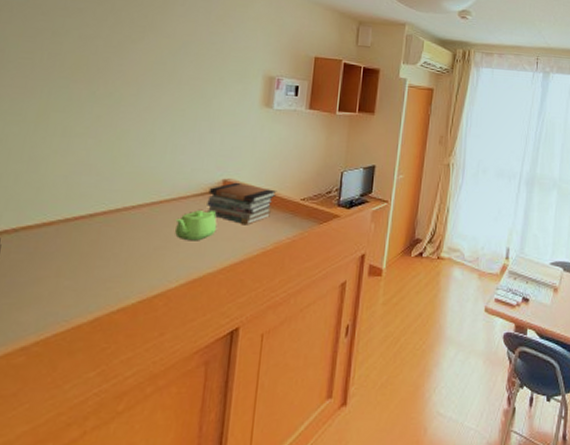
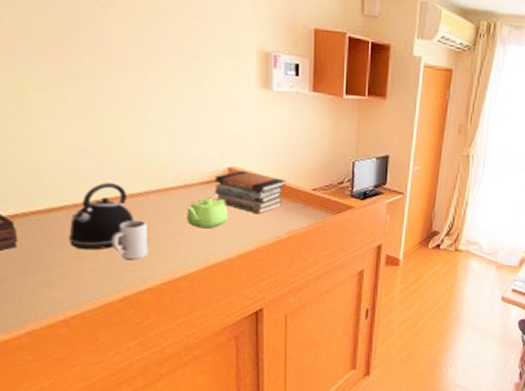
kettle: none [52,197,123,267] -> present [69,183,135,250]
mug: none [94,234,135,277] -> present [111,220,148,260]

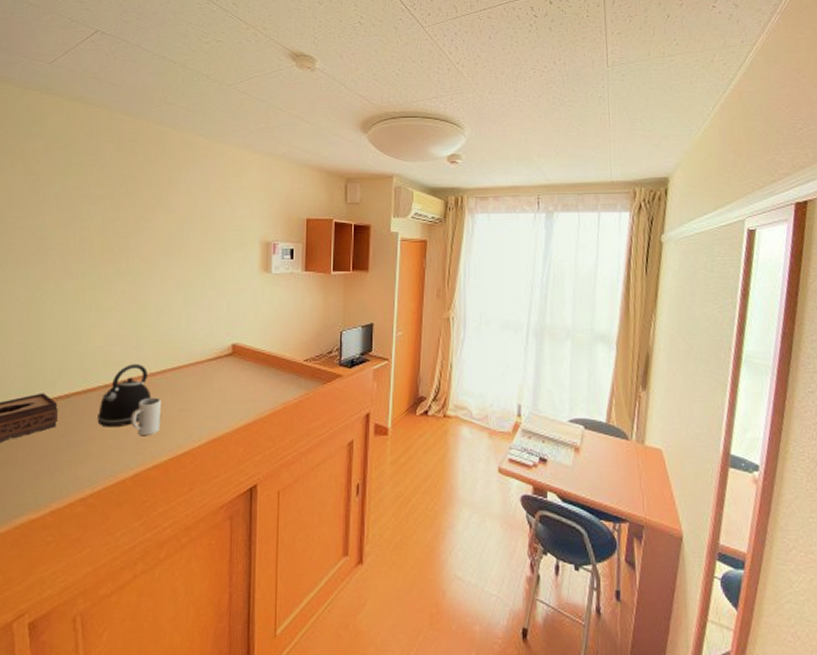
teapot: present [185,199,228,229] -> none [194,374,230,403]
book stack: present [215,170,286,215] -> none [220,346,281,387]

